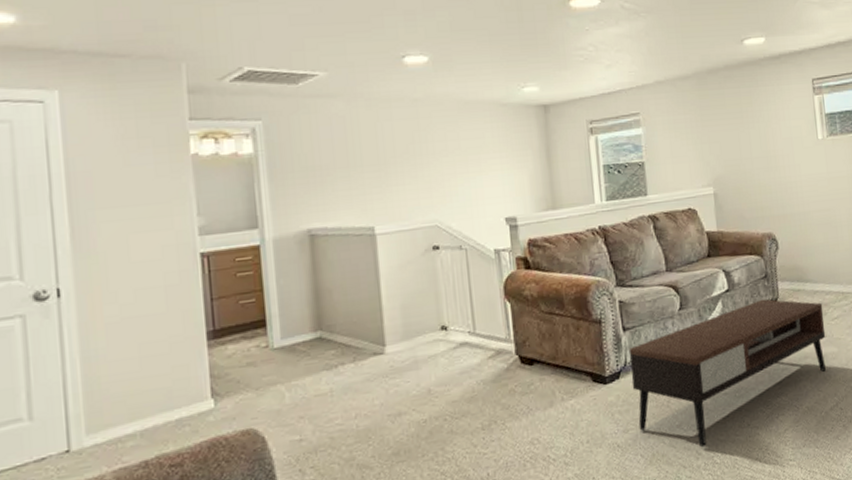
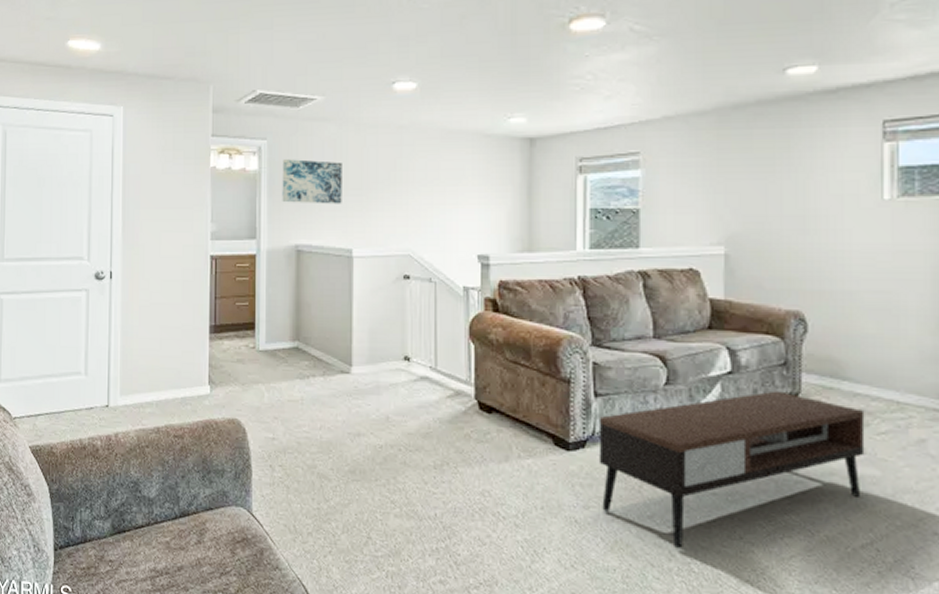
wall art: none [283,139,358,186] -> present [282,159,342,204]

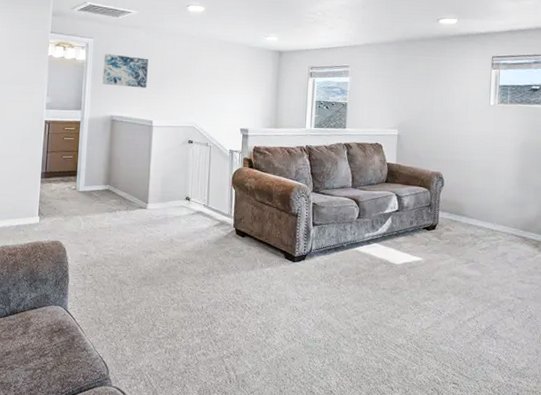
coffee table: present [598,391,865,550] -> none [313,222,474,326]

